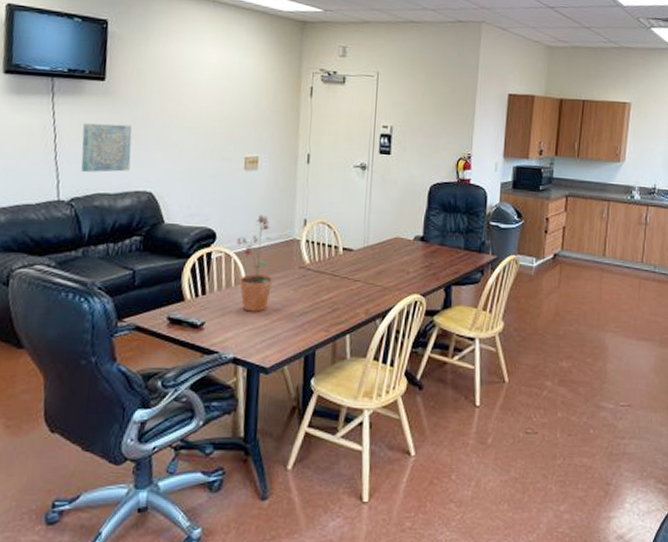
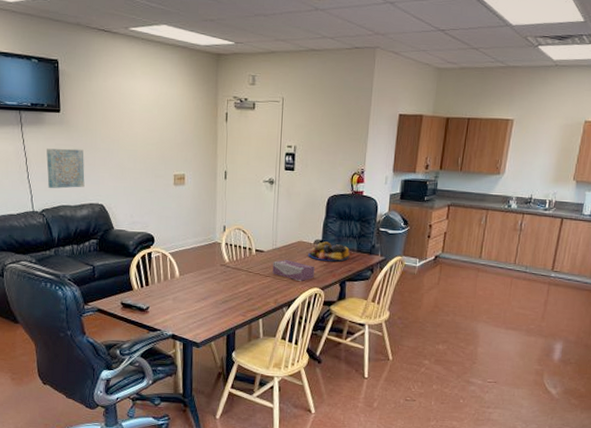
potted plant: present [236,214,274,312] -> none [170,222,201,300]
tissue box: none [363,260,414,287] -> present [272,260,315,282]
fruit bowl: none [407,238,456,263] -> present [308,241,350,262]

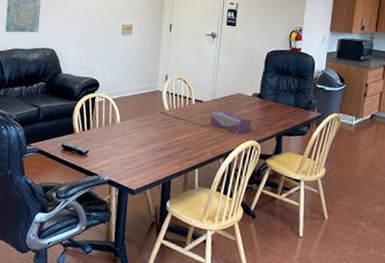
fruit bowl: present [308,241,350,262] -> none [246,95,287,116]

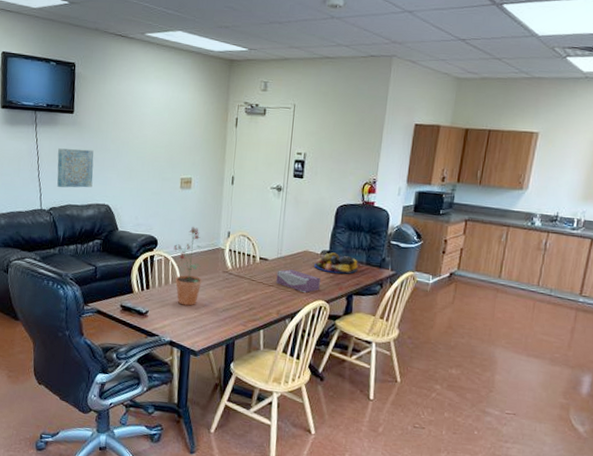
potted plant: none [114,69,141,146] -> present [173,226,202,306]
fruit bowl: none [246,95,287,116] -> present [314,252,358,274]

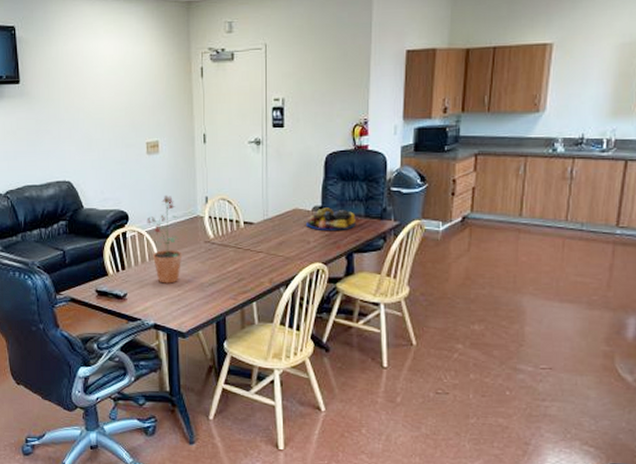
wall art: present [57,148,94,188] -> none [8,122,50,168]
tissue box: present [276,269,320,294] -> none [265,232,314,257]

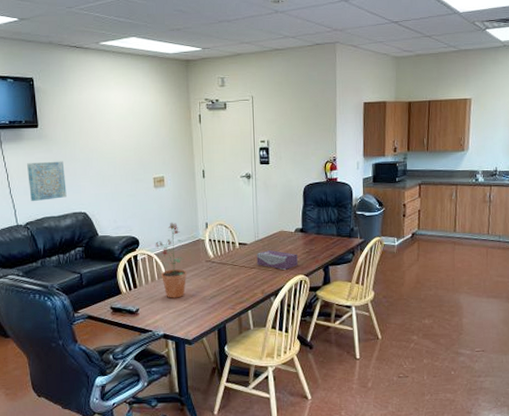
wall art: none [8,122,50,168] -> present [27,161,67,202]
tissue box: none [265,232,314,257] -> present [256,250,298,271]
fruit bowl: present [306,207,356,232] -> none [290,229,330,249]

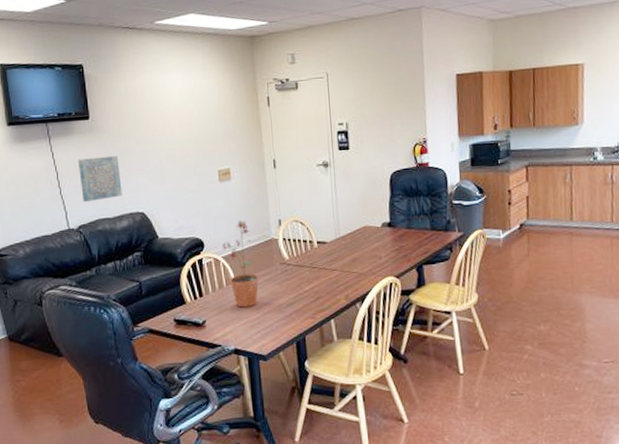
tissue box: present [256,250,298,271] -> none [338,249,386,272]

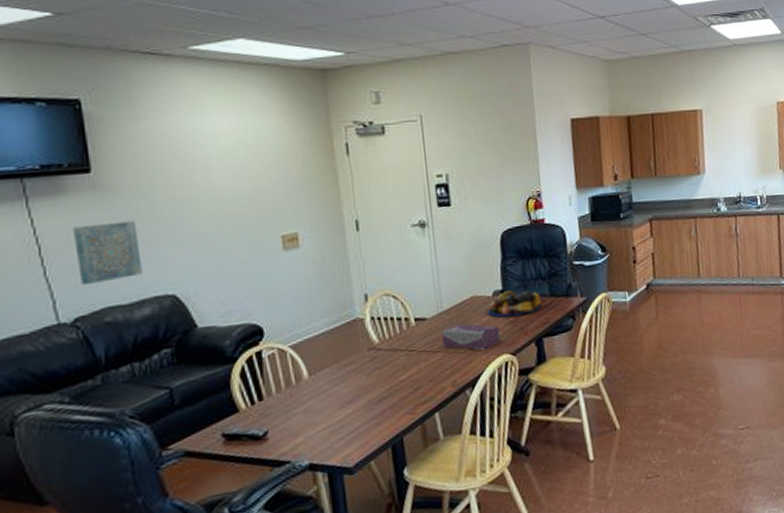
potted plant: present [222,220,260,308] -> none [289,297,341,410]
tissue box: none [338,249,386,272] -> present [441,323,500,351]
fruit bowl: none [377,223,423,246] -> present [488,290,542,317]

